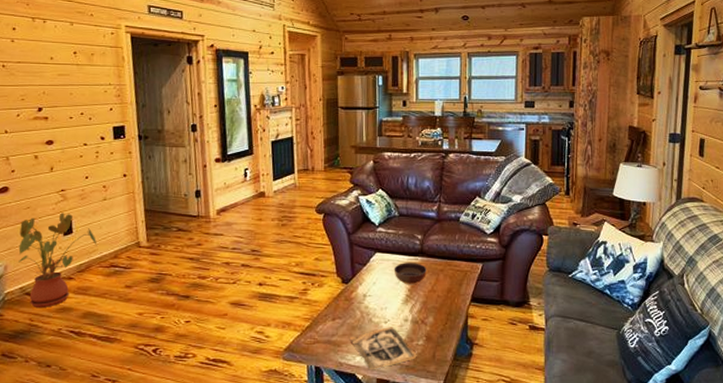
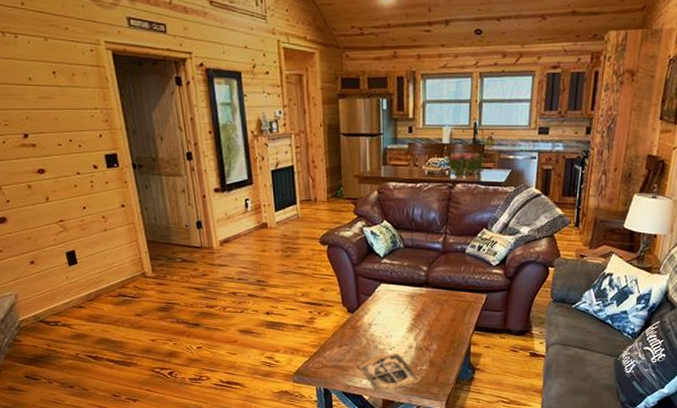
house plant: present [17,213,97,307] -> none [24,243,104,334]
bowl: present [394,263,427,285] -> none [399,293,431,315]
flower arrangement: none [436,123,477,147] -> present [444,151,486,177]

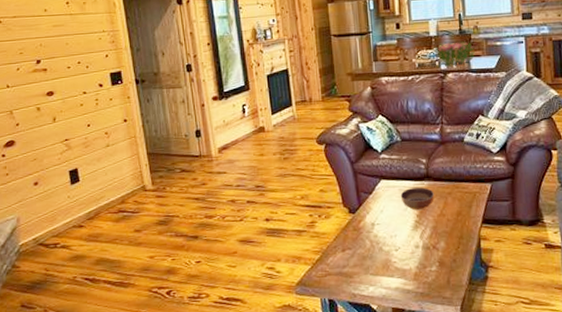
magazine: present [355,353,421,392] -> none [360,254,431,300]
bowl: none [399,293,431,315] -> present [400,187,434,211]

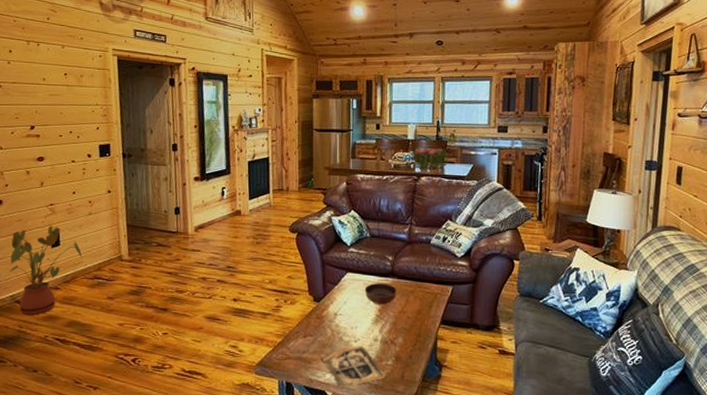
house plant: none [29,162,104,257] -> present [9,226,82,315]
magazine: none [360,254,431,300] -> present [319,346,386,388]

